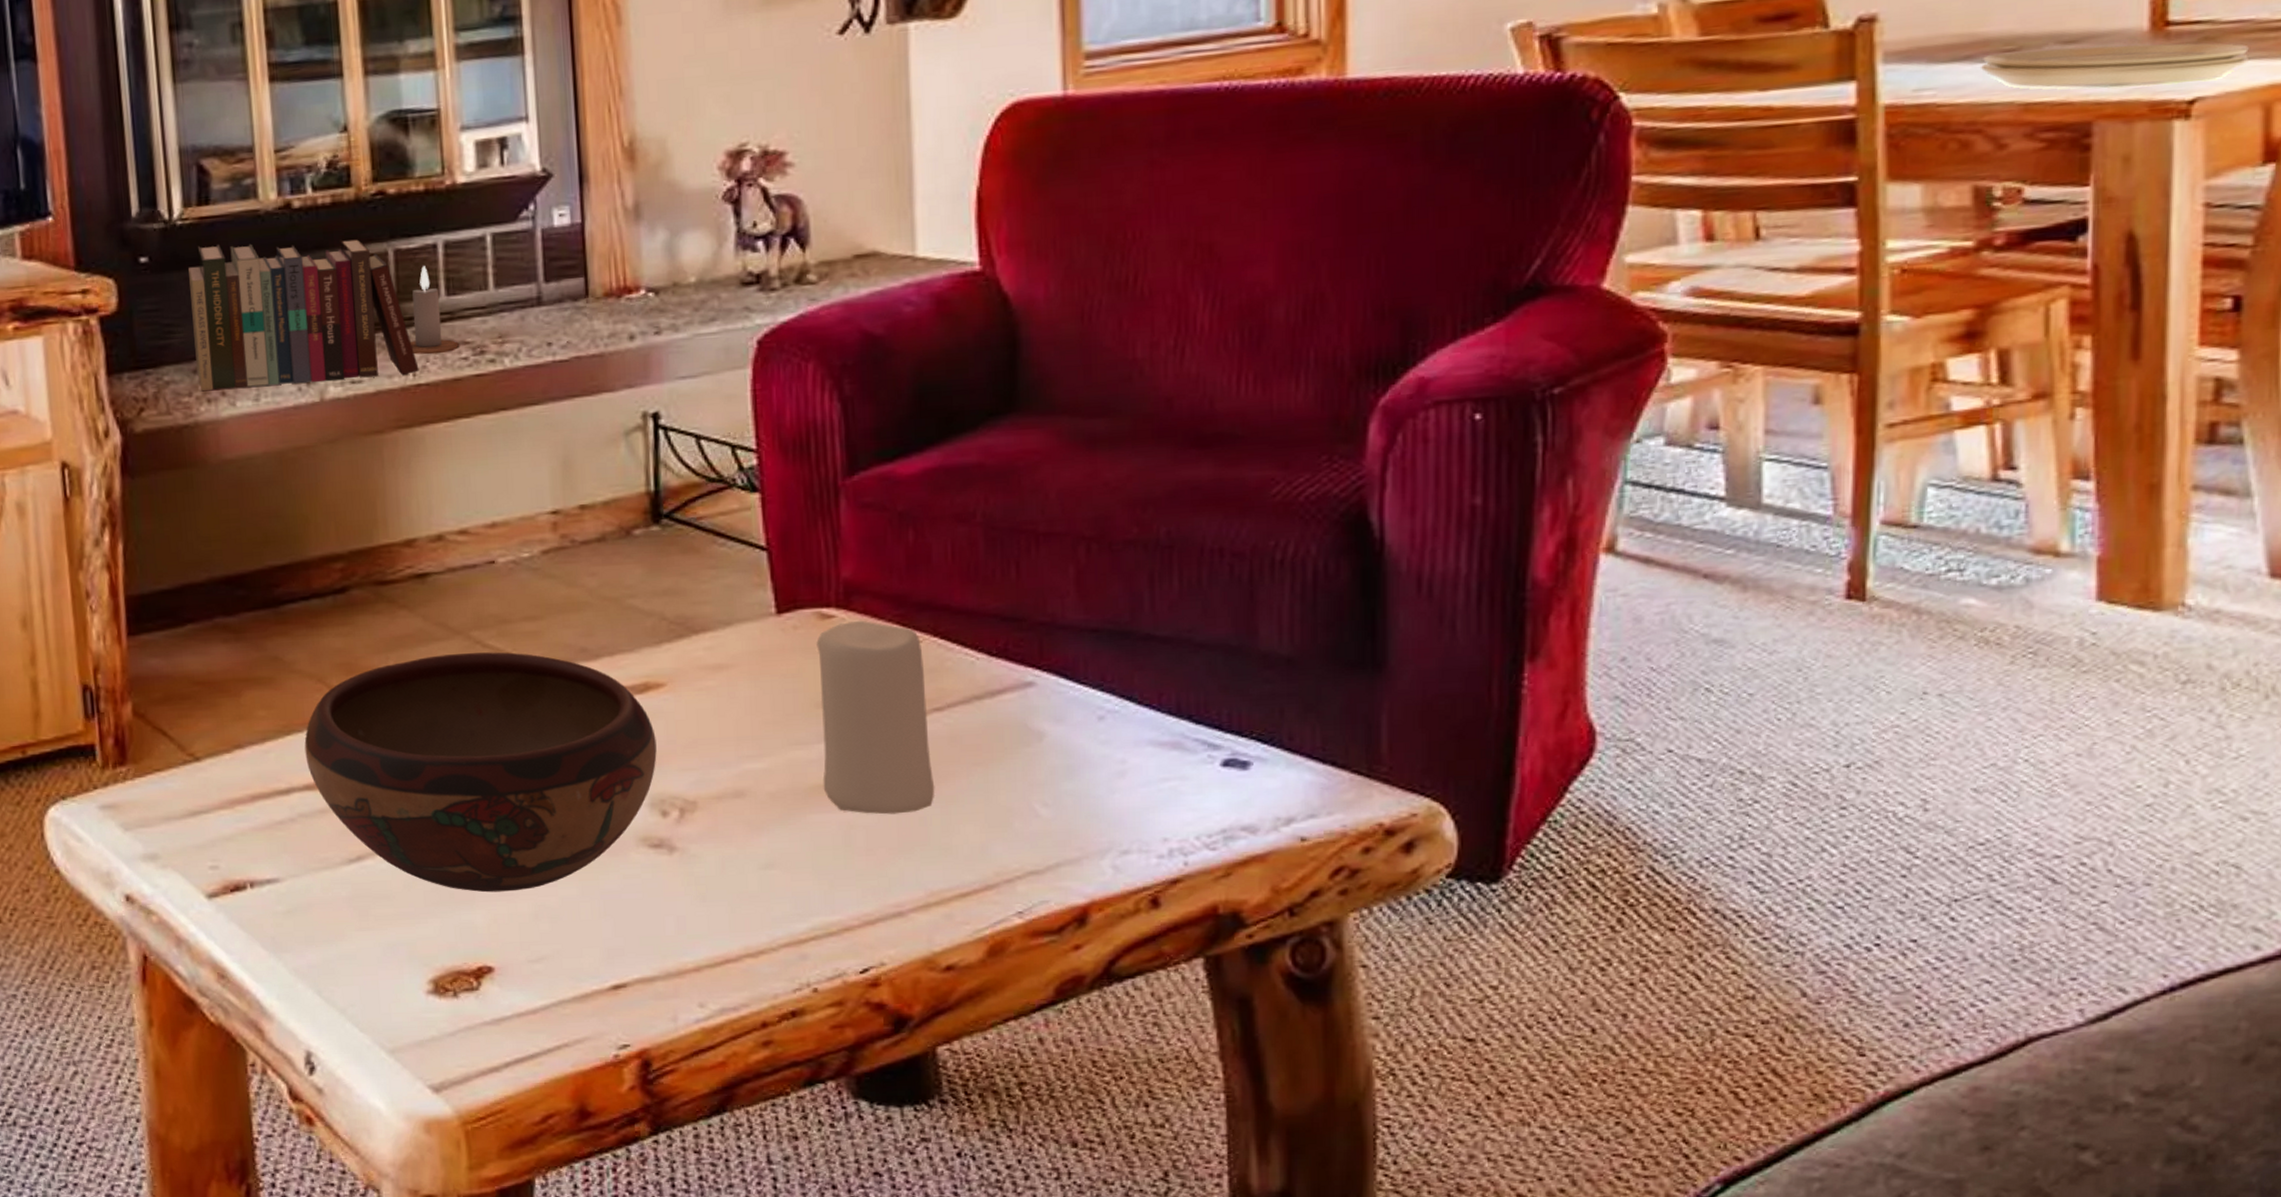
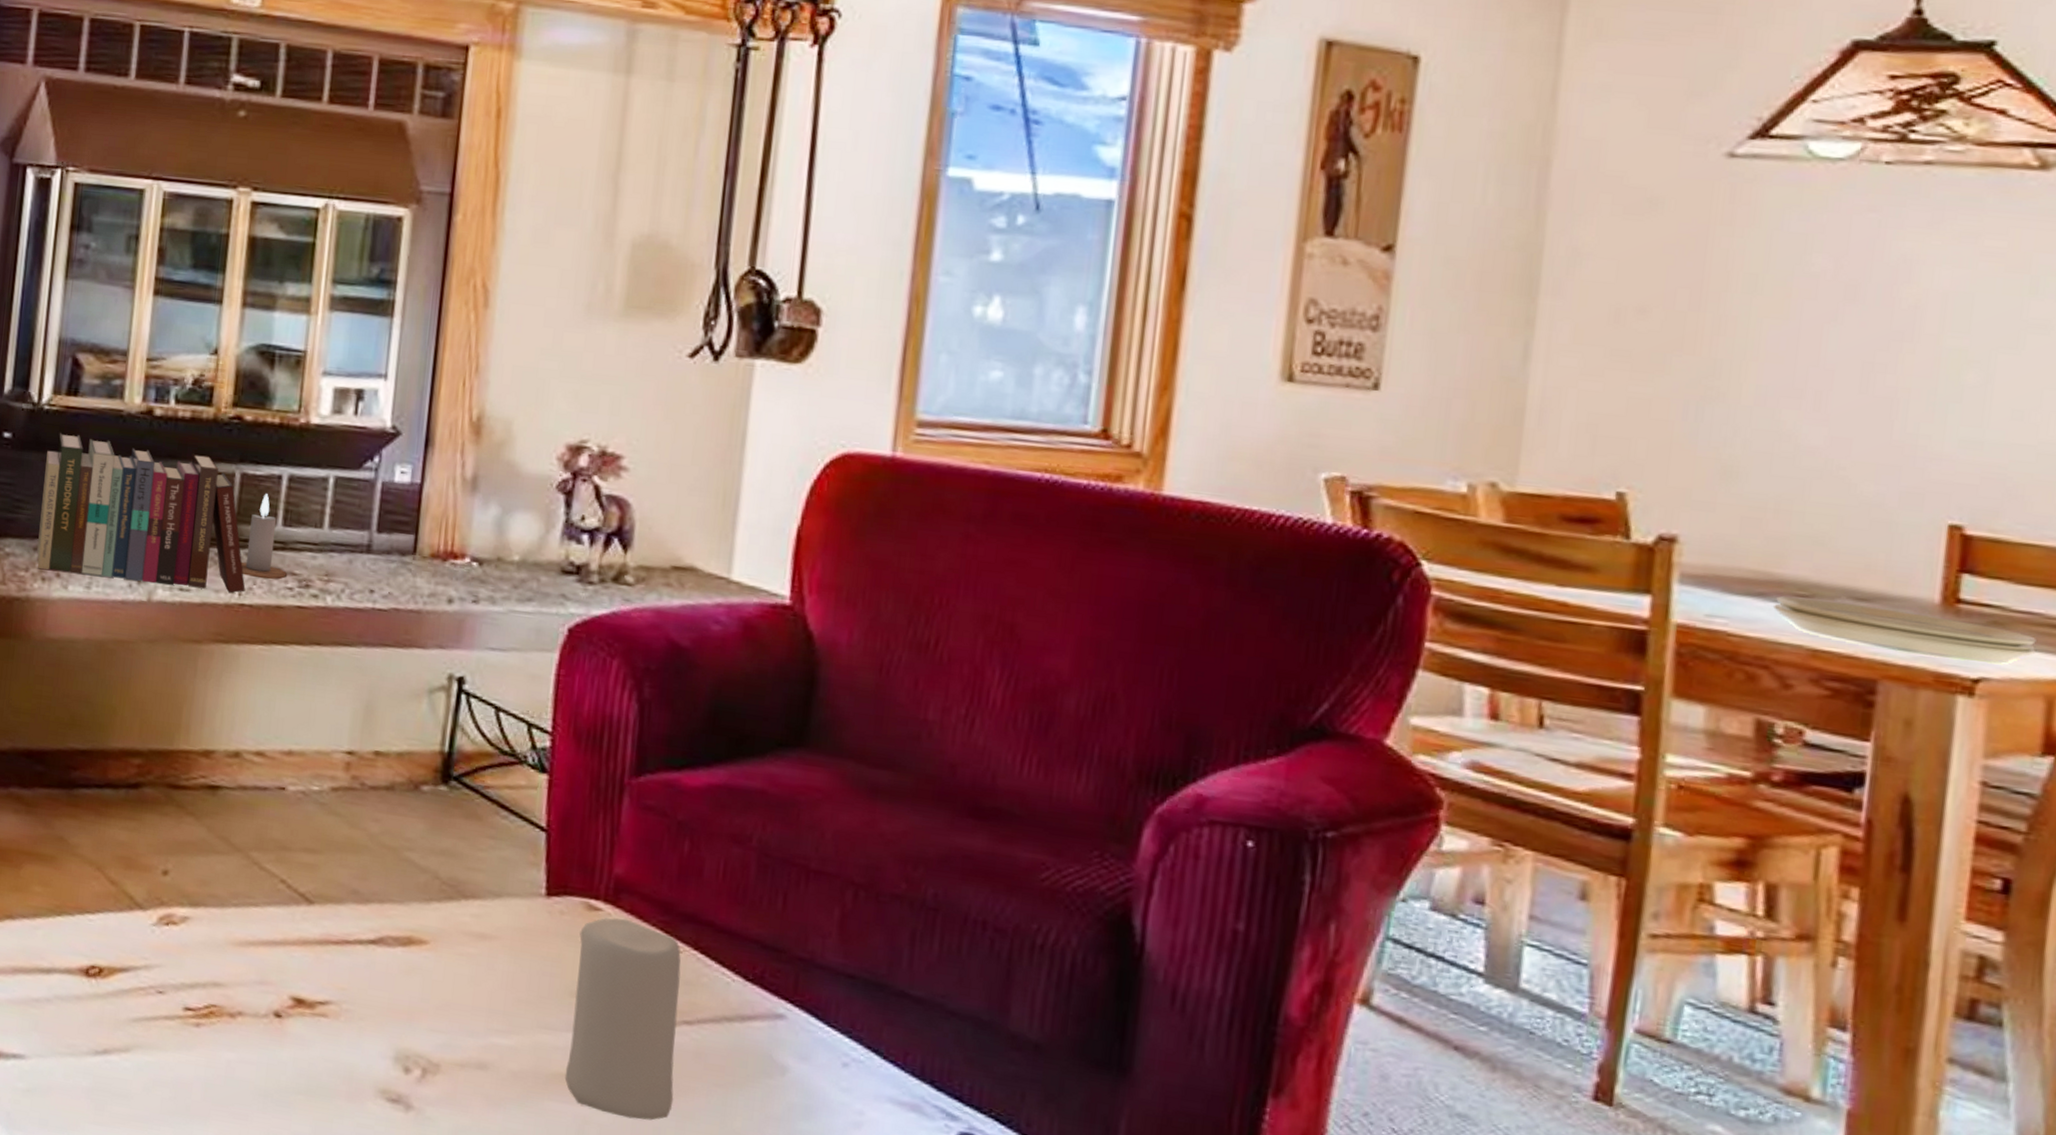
decorative bowl: present [304,652,657,893] -> none [71,867,411,1118]

